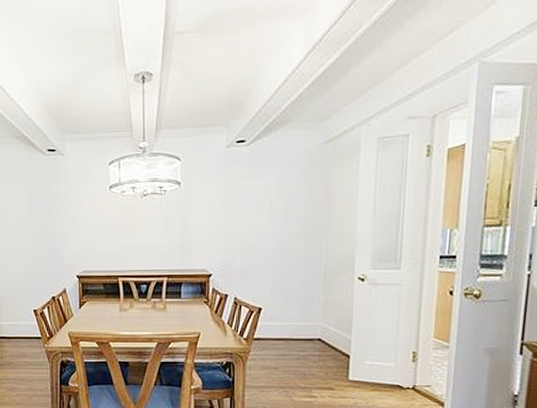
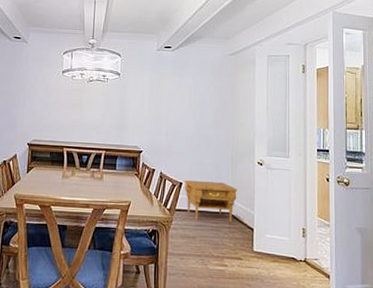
nightstand: none [264,305,330,349] -> present [184,180,237,222]

